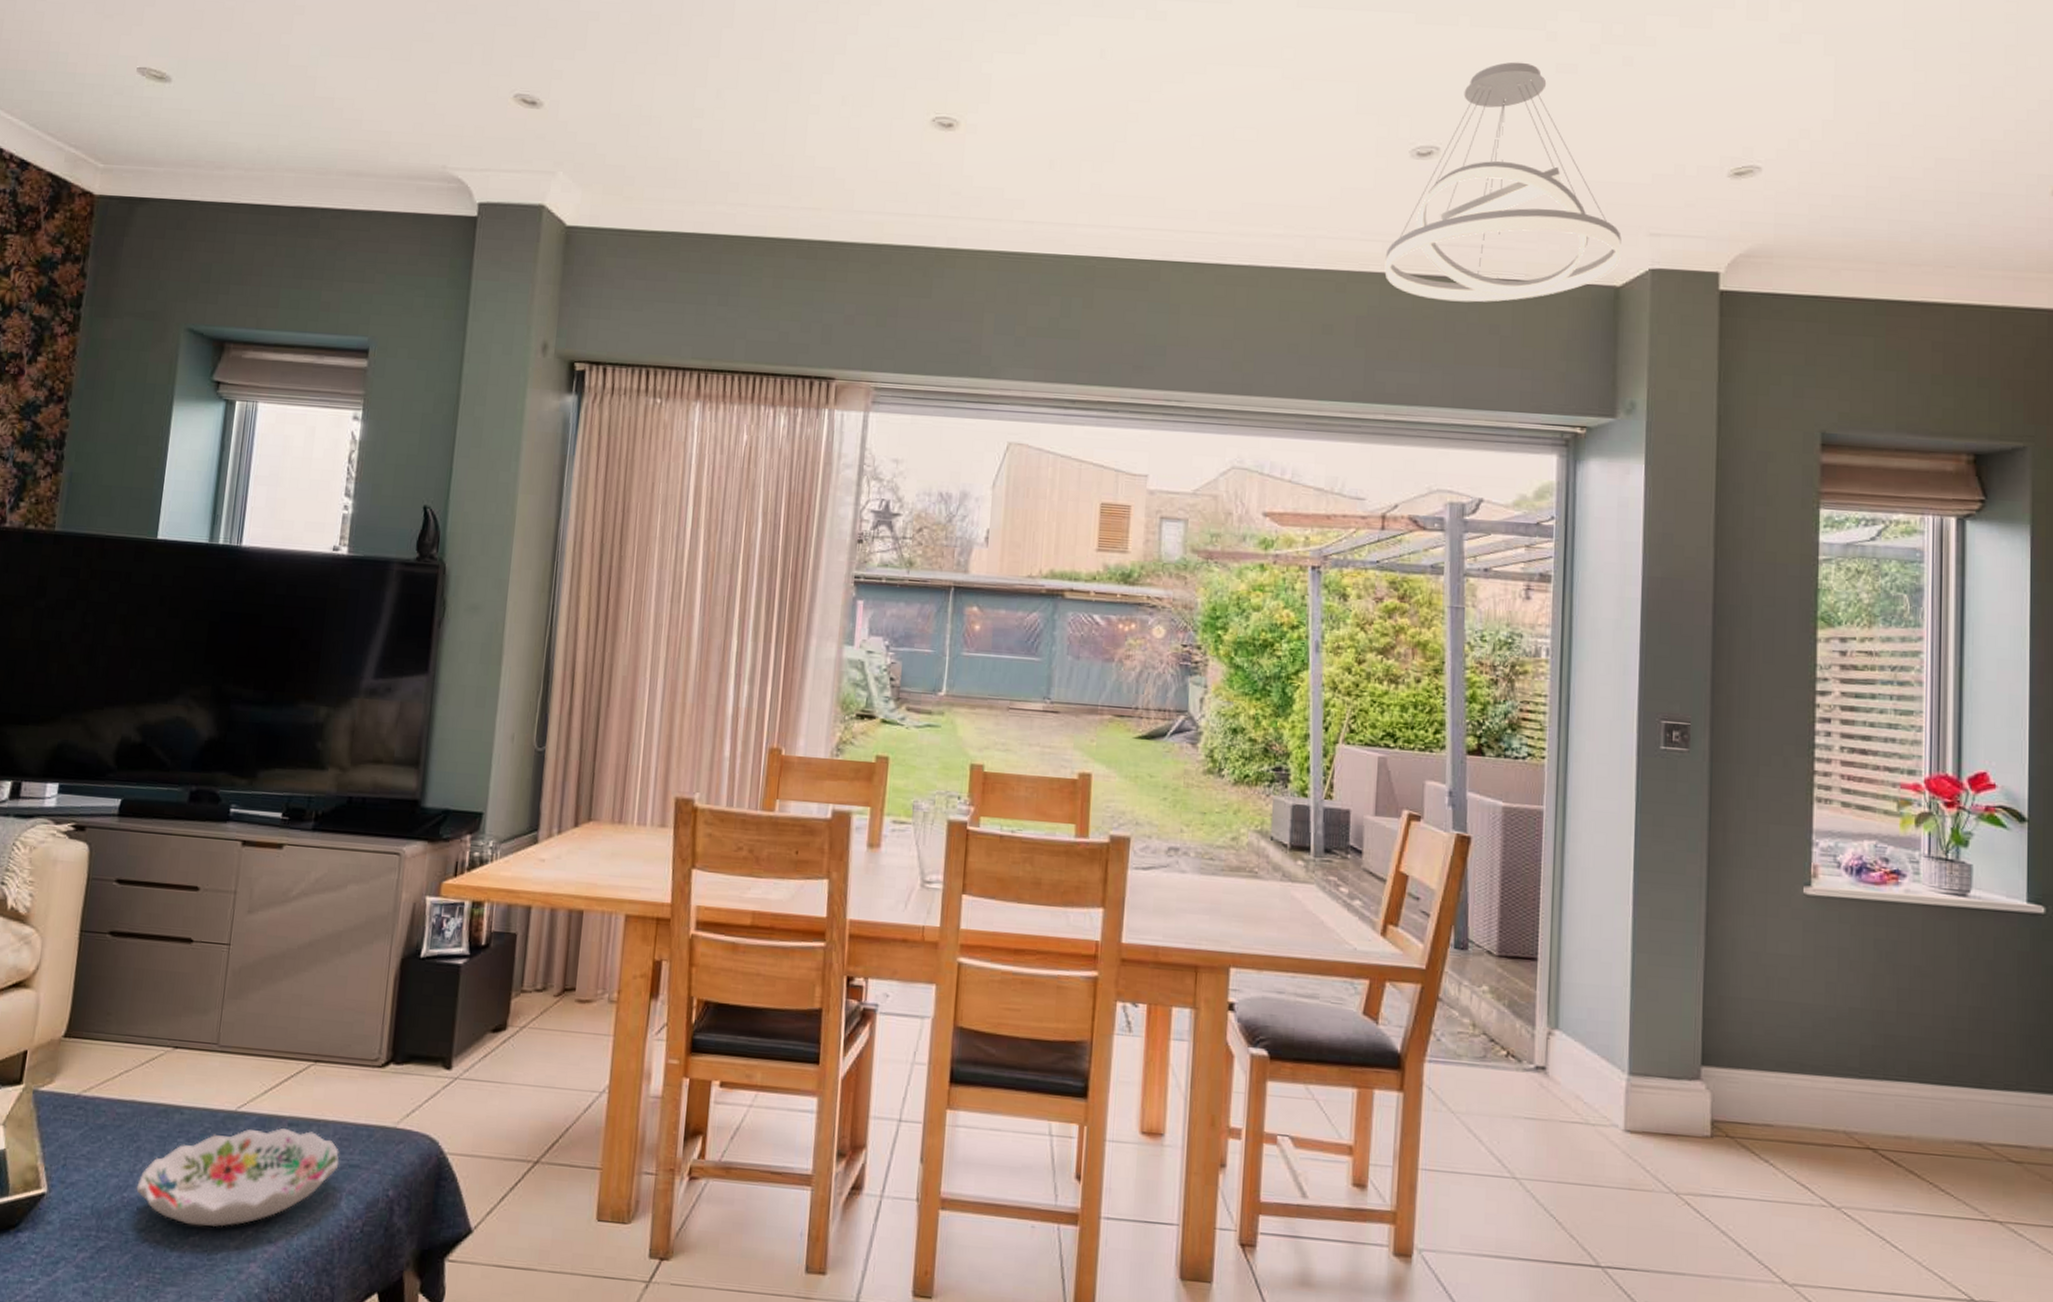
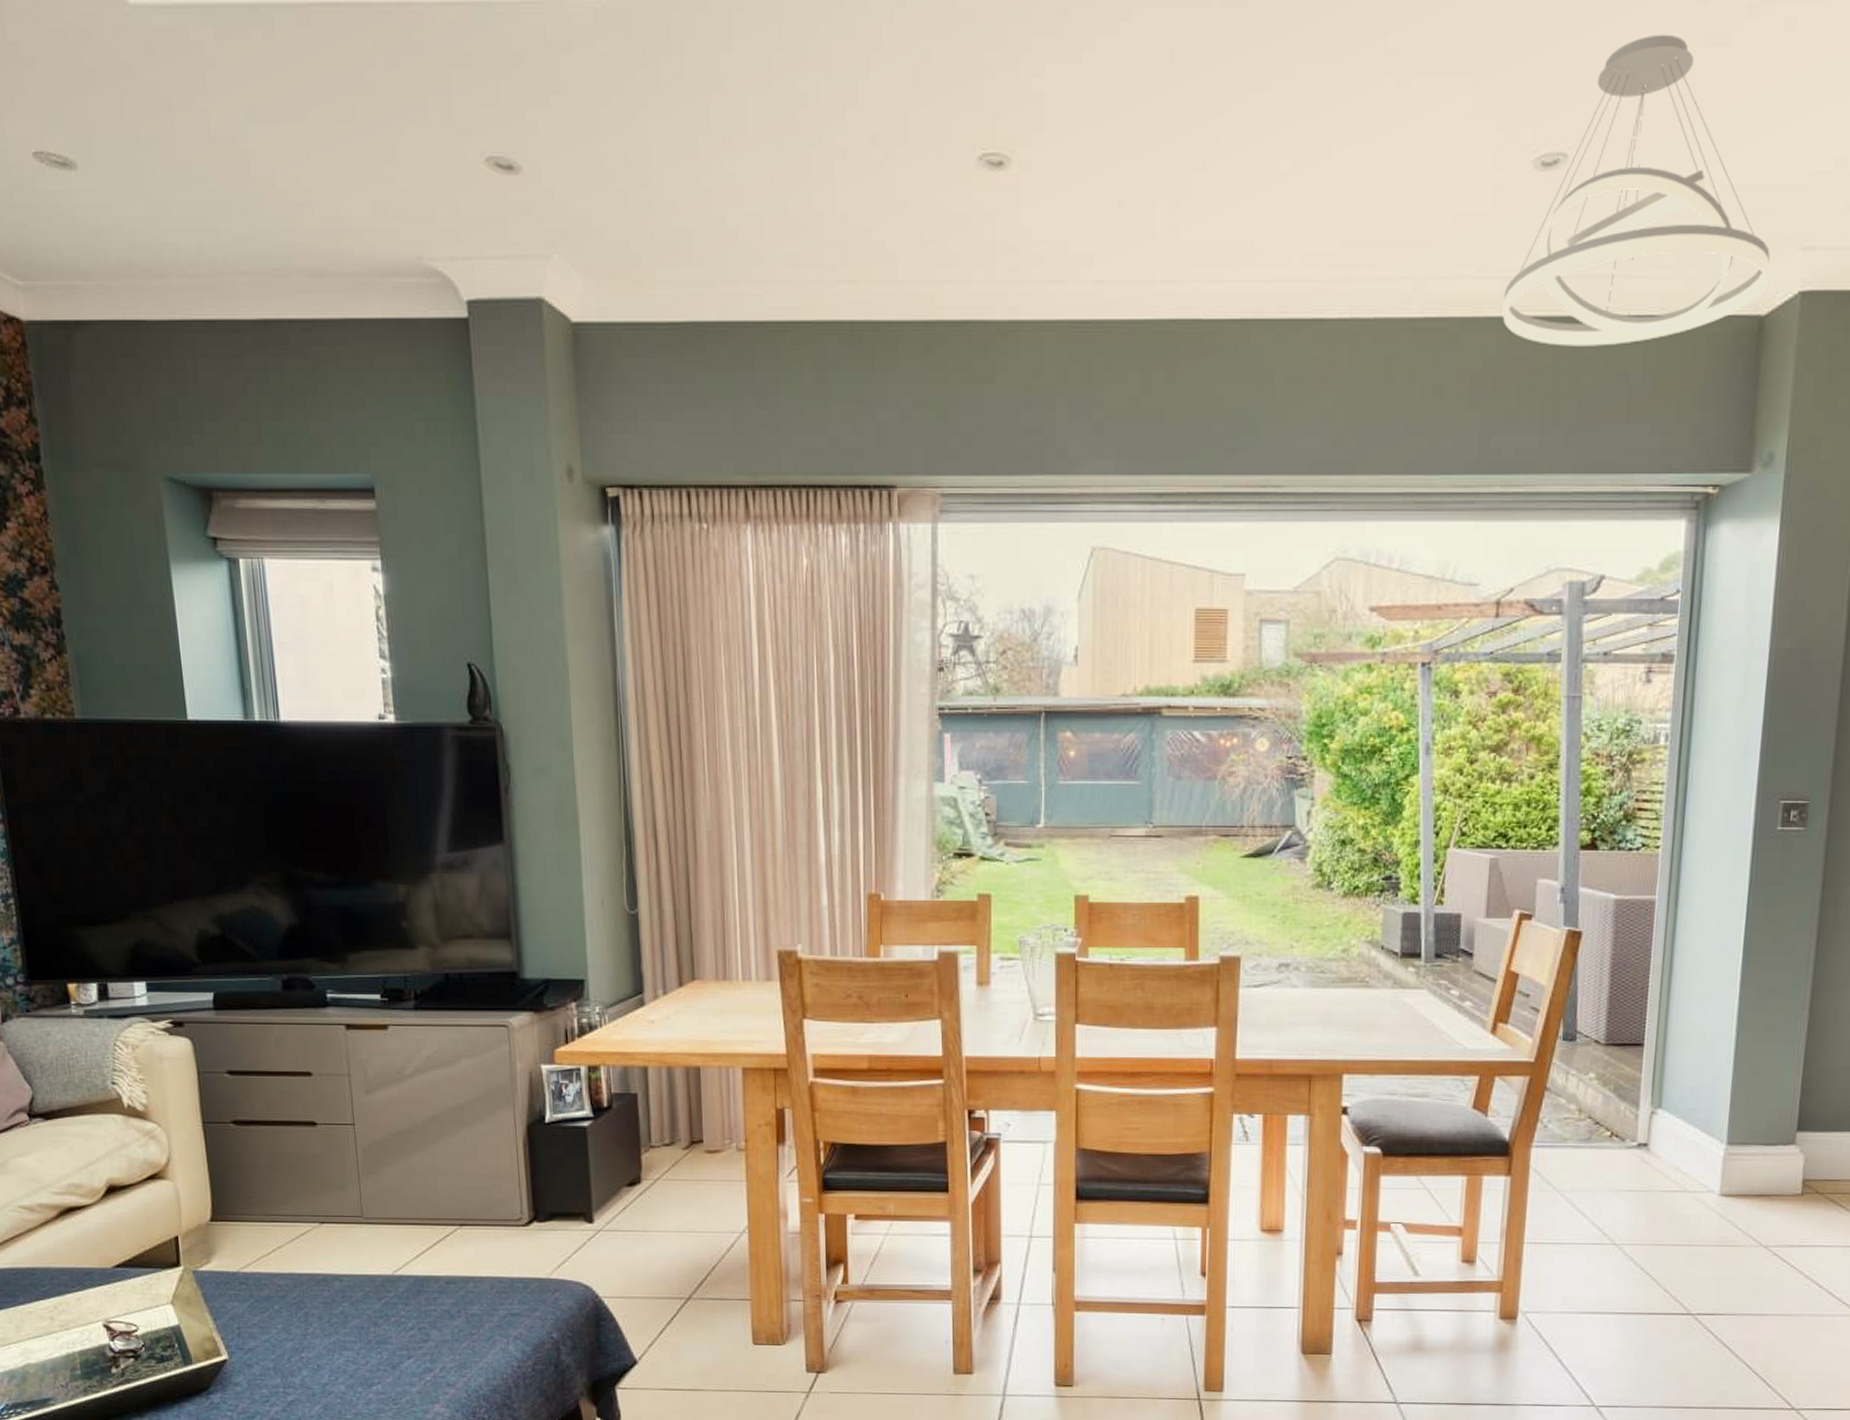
decorative bowl: present [136,1127,340,1227] -> none [312,1286,501,1377]

